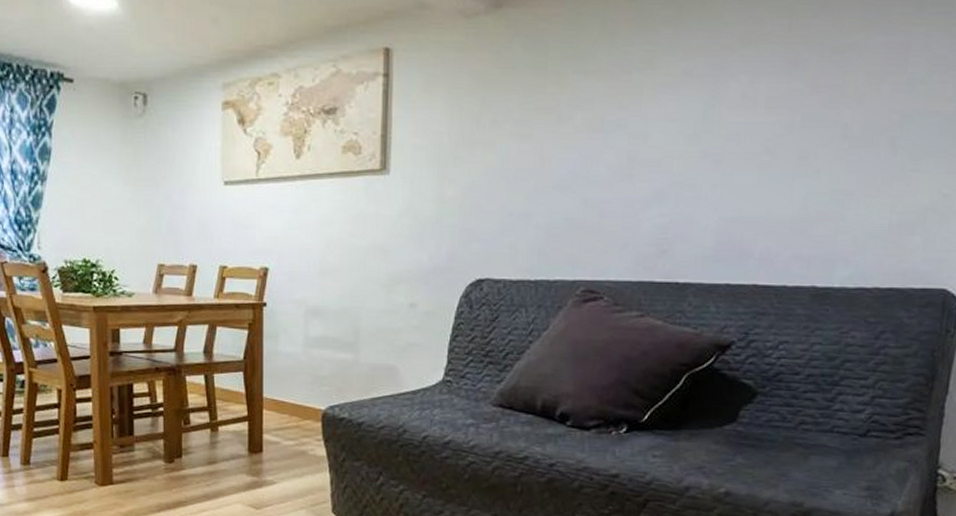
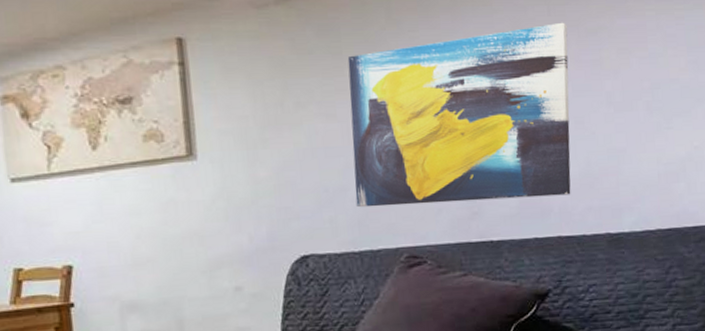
wall art: none [539,38,809,240] -> present [347,22,571,208]

